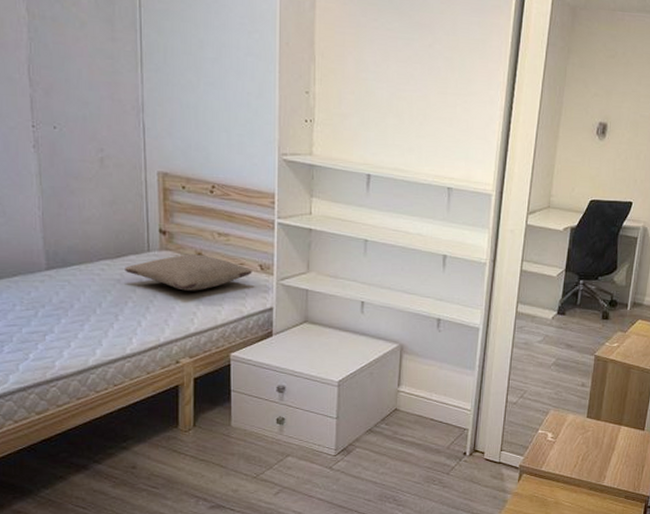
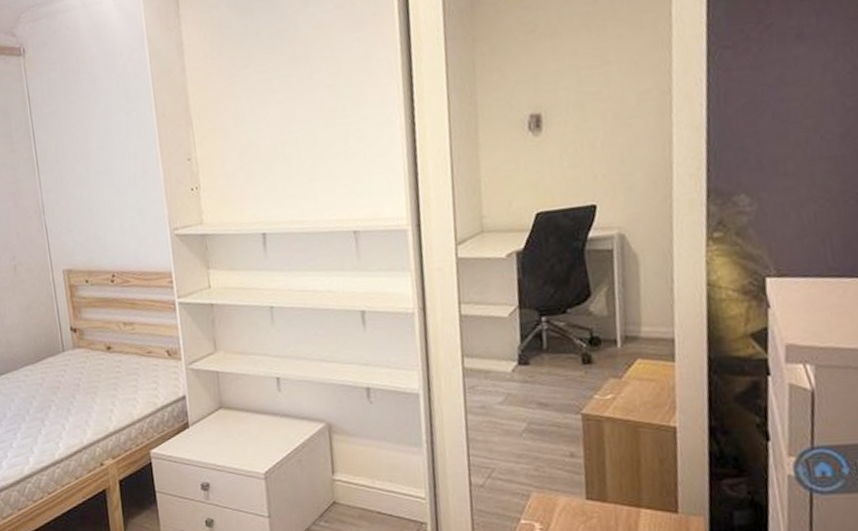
pillow: present [125,254,252,291] -> none [45,347,161,388]

